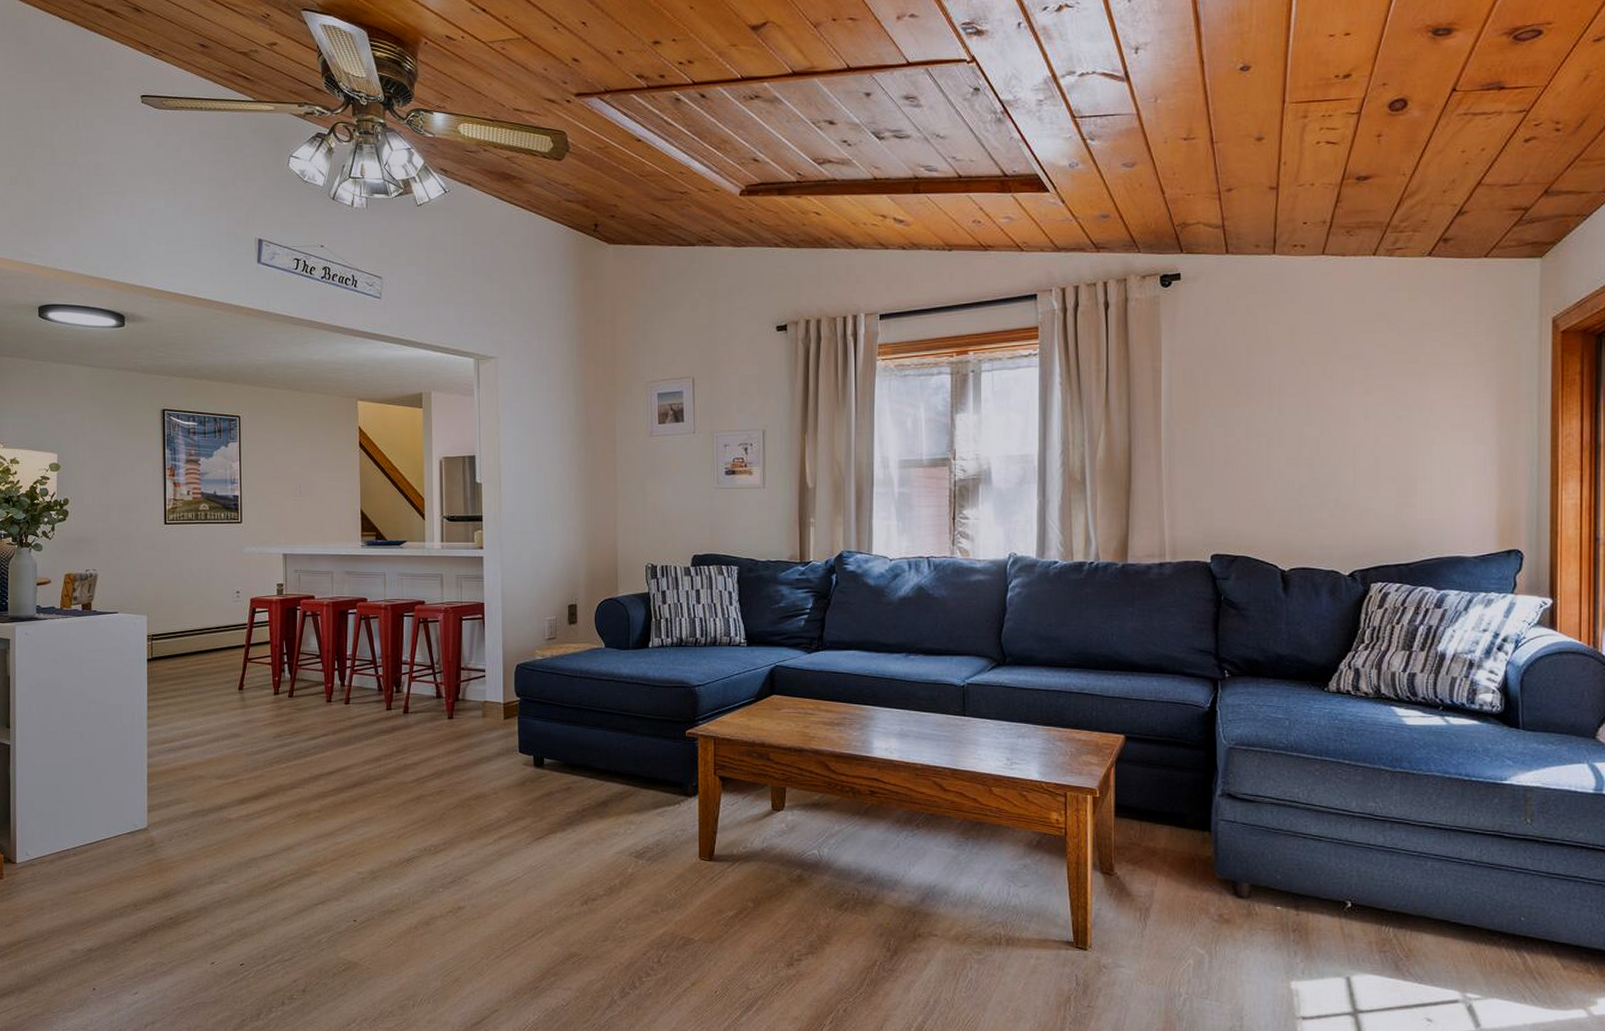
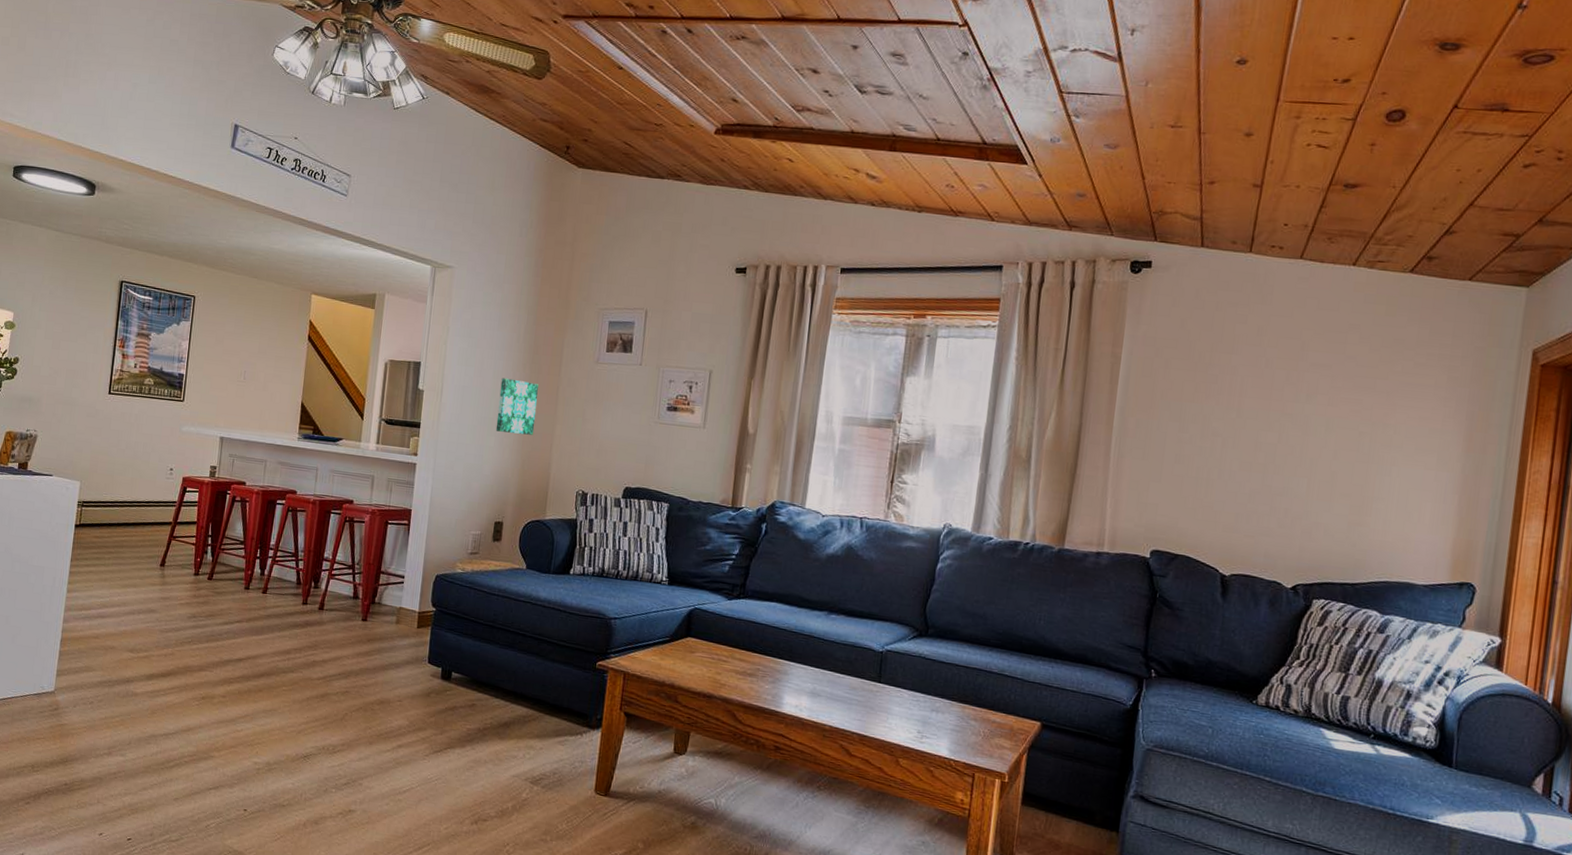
wall art: none [558,461,597,515] -> present [495,378,538,435]

